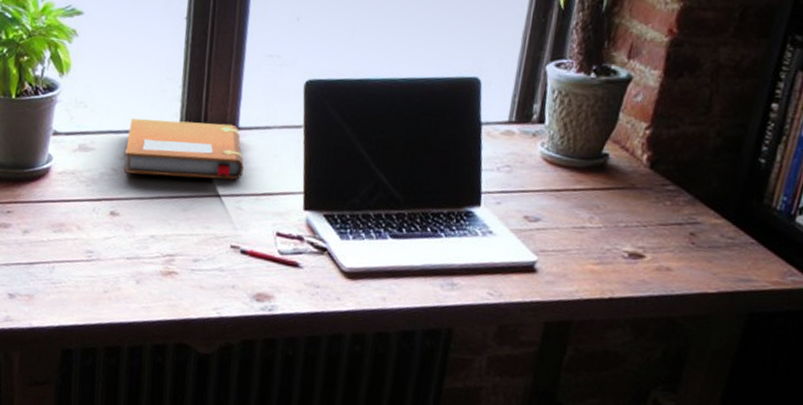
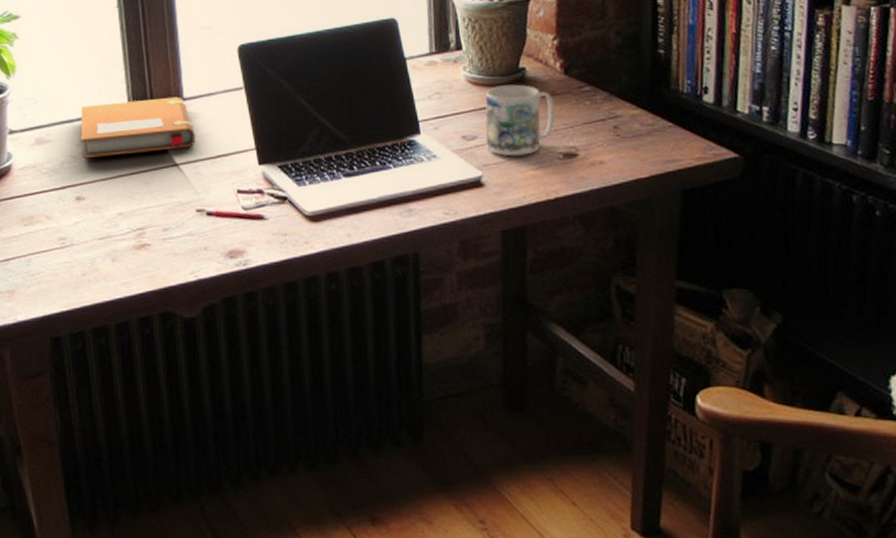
mug: none [548,169,632,248] -> present [485,84,556,156]

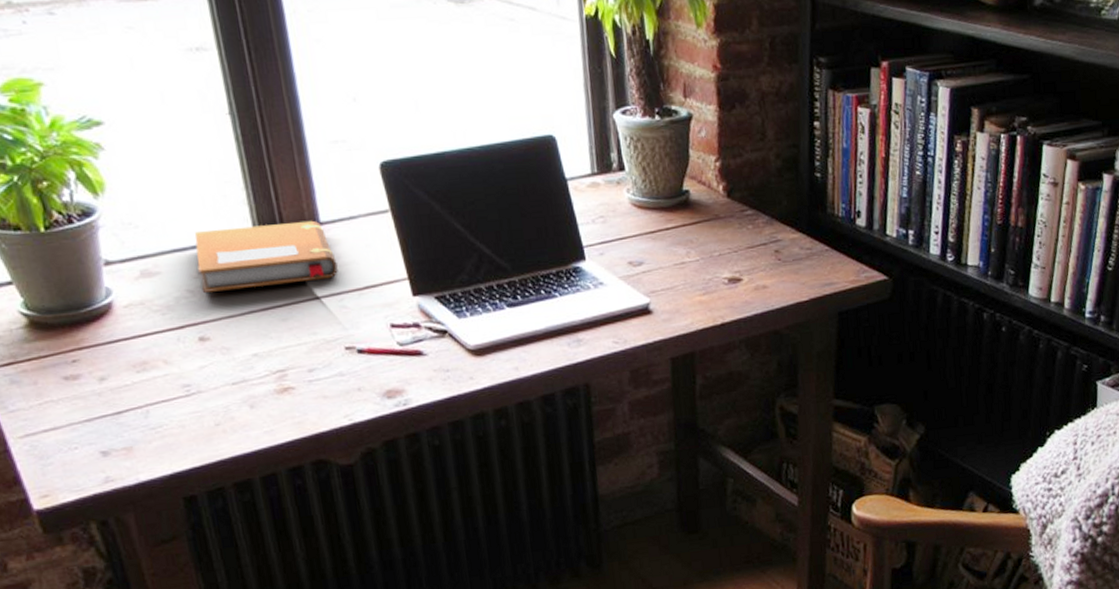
mug: present [485,84,556,156] -> none [650,208,720,282]

